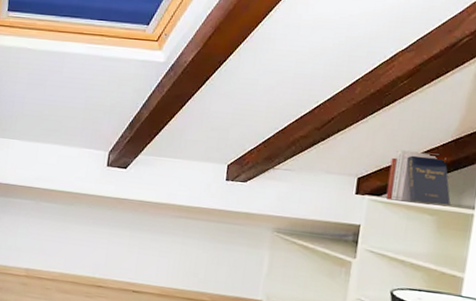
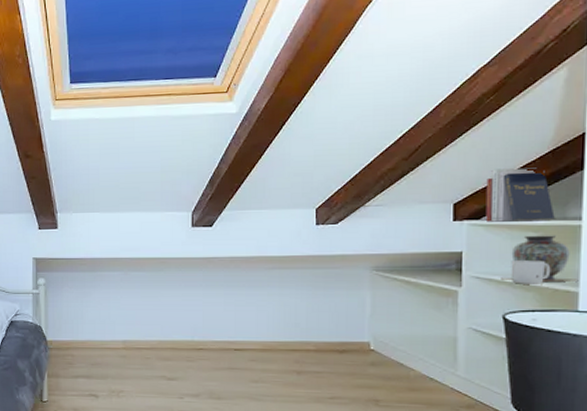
decorative vase: none [393,217,464,267] -> present [501,235,577,283]
mug: none [403,239,441,267] -> present [511,260,551,286]

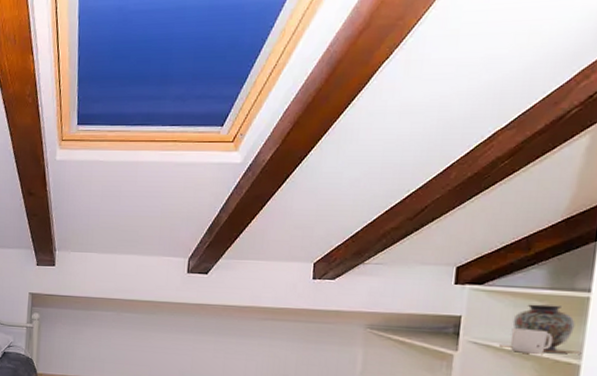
books: present [485,167,555,222] -> none [488,234,563,291]

